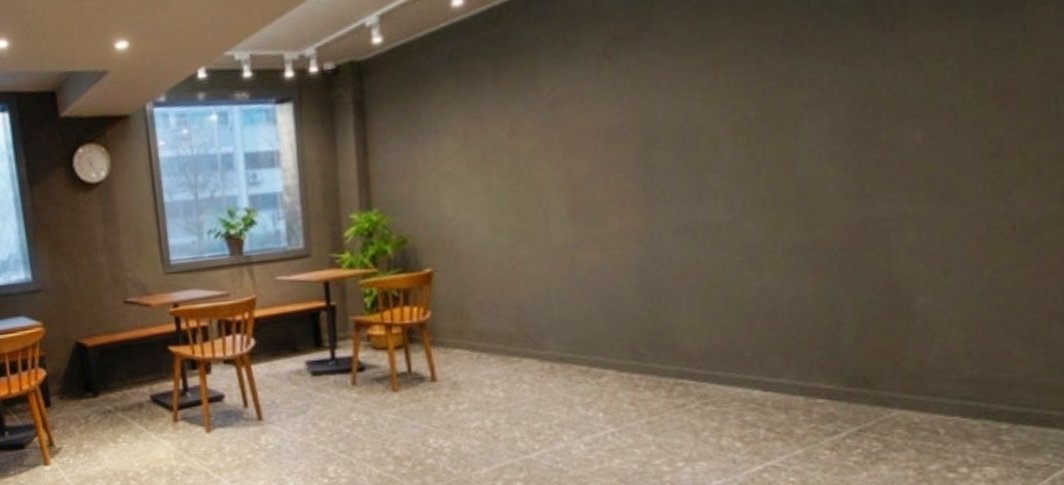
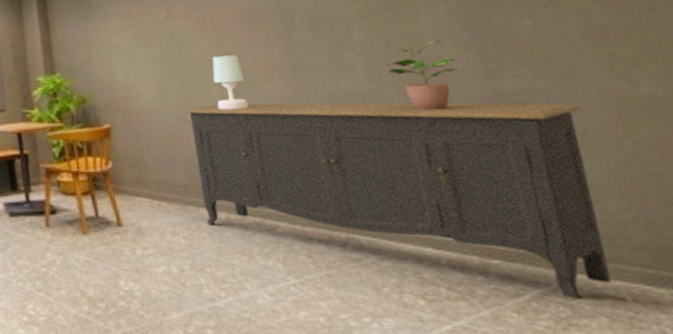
sideboard: none [516,230,950,435] -> present [183,103,612,300]
table lamp: none [555,181,591,248] -> present [212,55,249,110]
potted plant: none [752,158,831,243] -> present [387,39,459,111]

